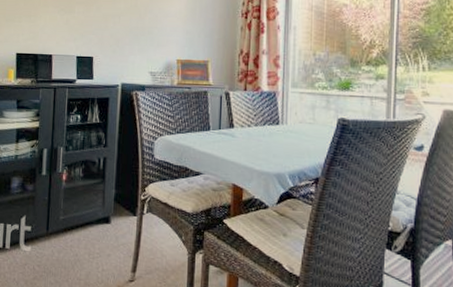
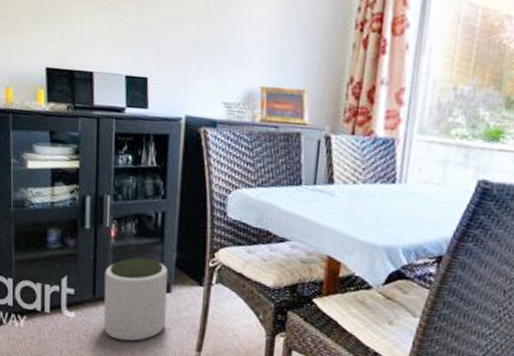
plant pot: none [55,196,108,269] -> present [103,258,168,342]

